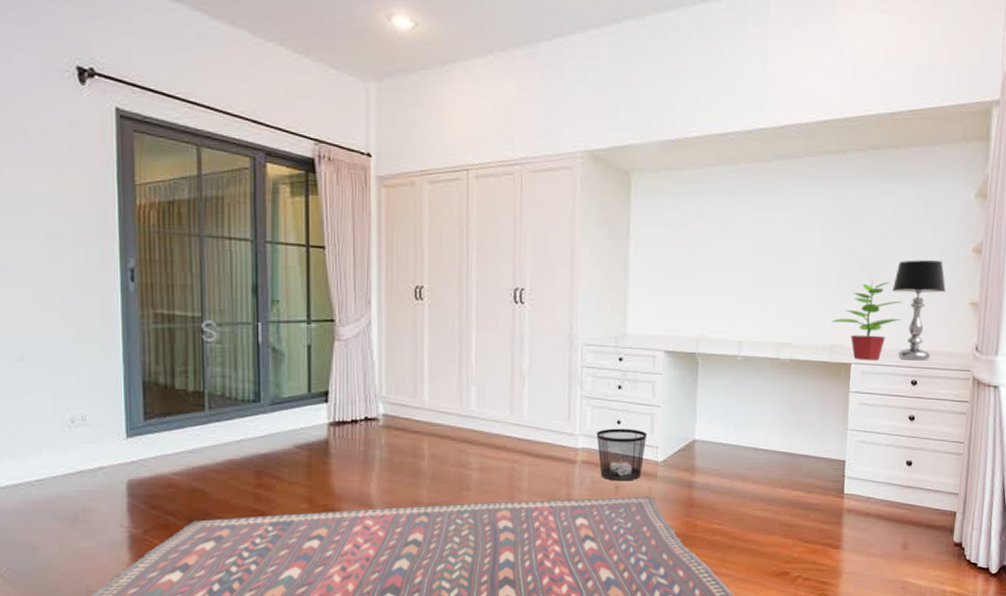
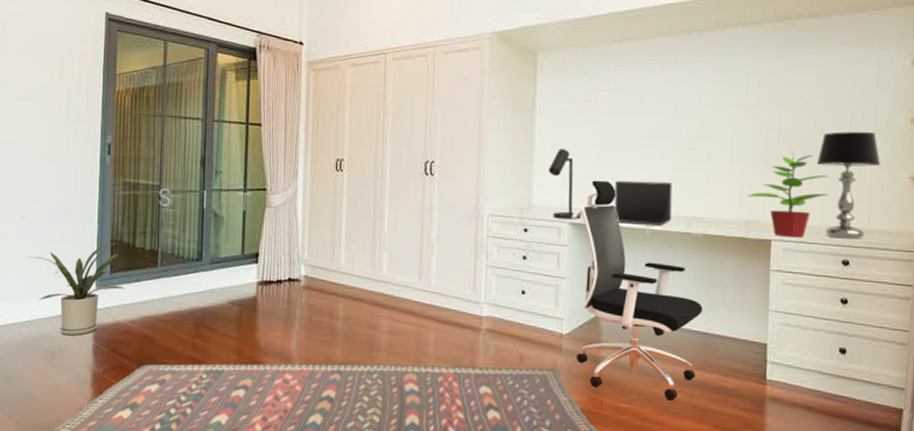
house plant: none [32,384,164,494] -> present [28,242,124,336]
waste bin: present [596,428,648,481] -> none [501,298,552,352]
desk lamp: none [643,275,676,348] -> present [548,149,582,220]
office chair: none [667,307,789,519] -> present [572,180,703,401]
laptop computer: none [707,307,763,353] -> present [614,180,673,227]

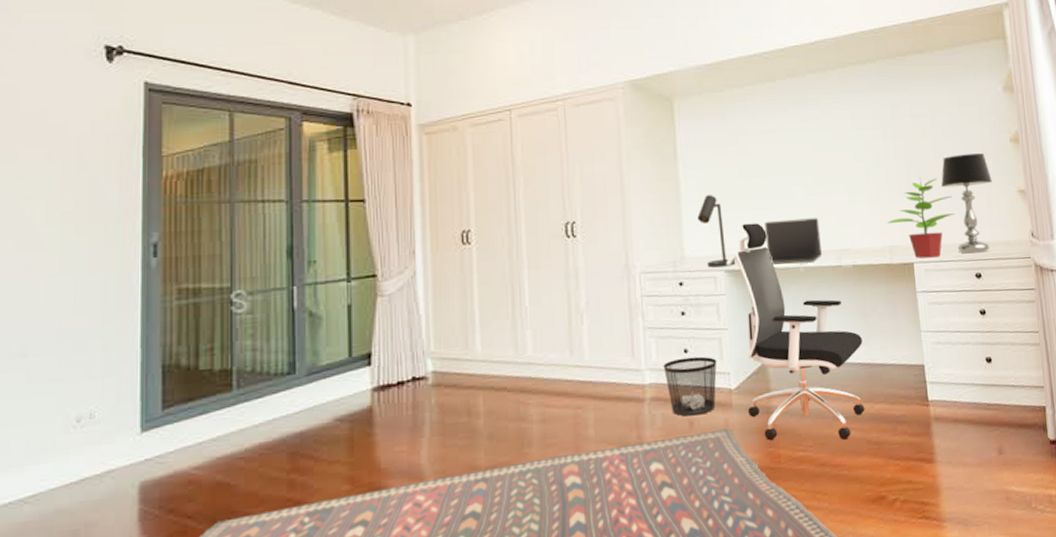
house plant: present [28,242,124,336] -> none [32,367,184,505]
waste bin: none [501,298,552,352] -> present [663,356,717,417]

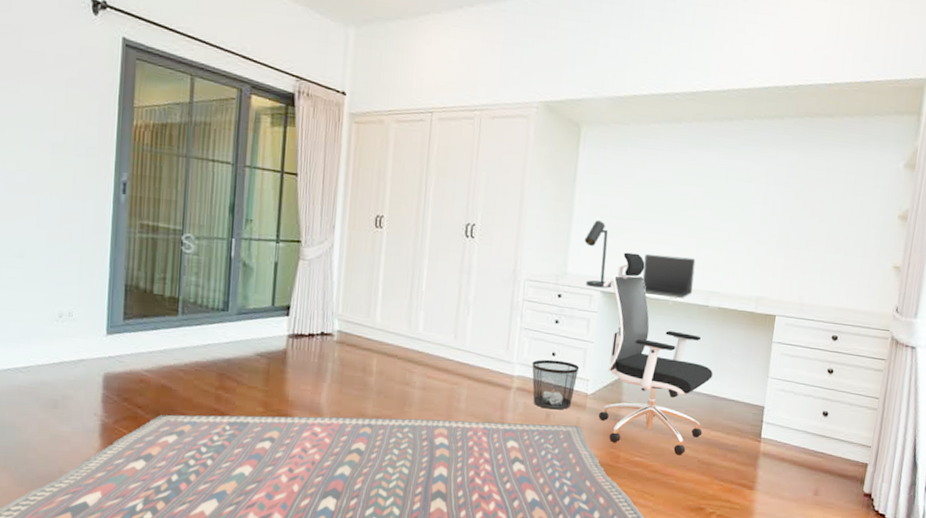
potted plant: present [887,178,955,259] -> none [760,239,828,315]
table lamp: present [940,153,992,254] -> none [819,222,871,318]

